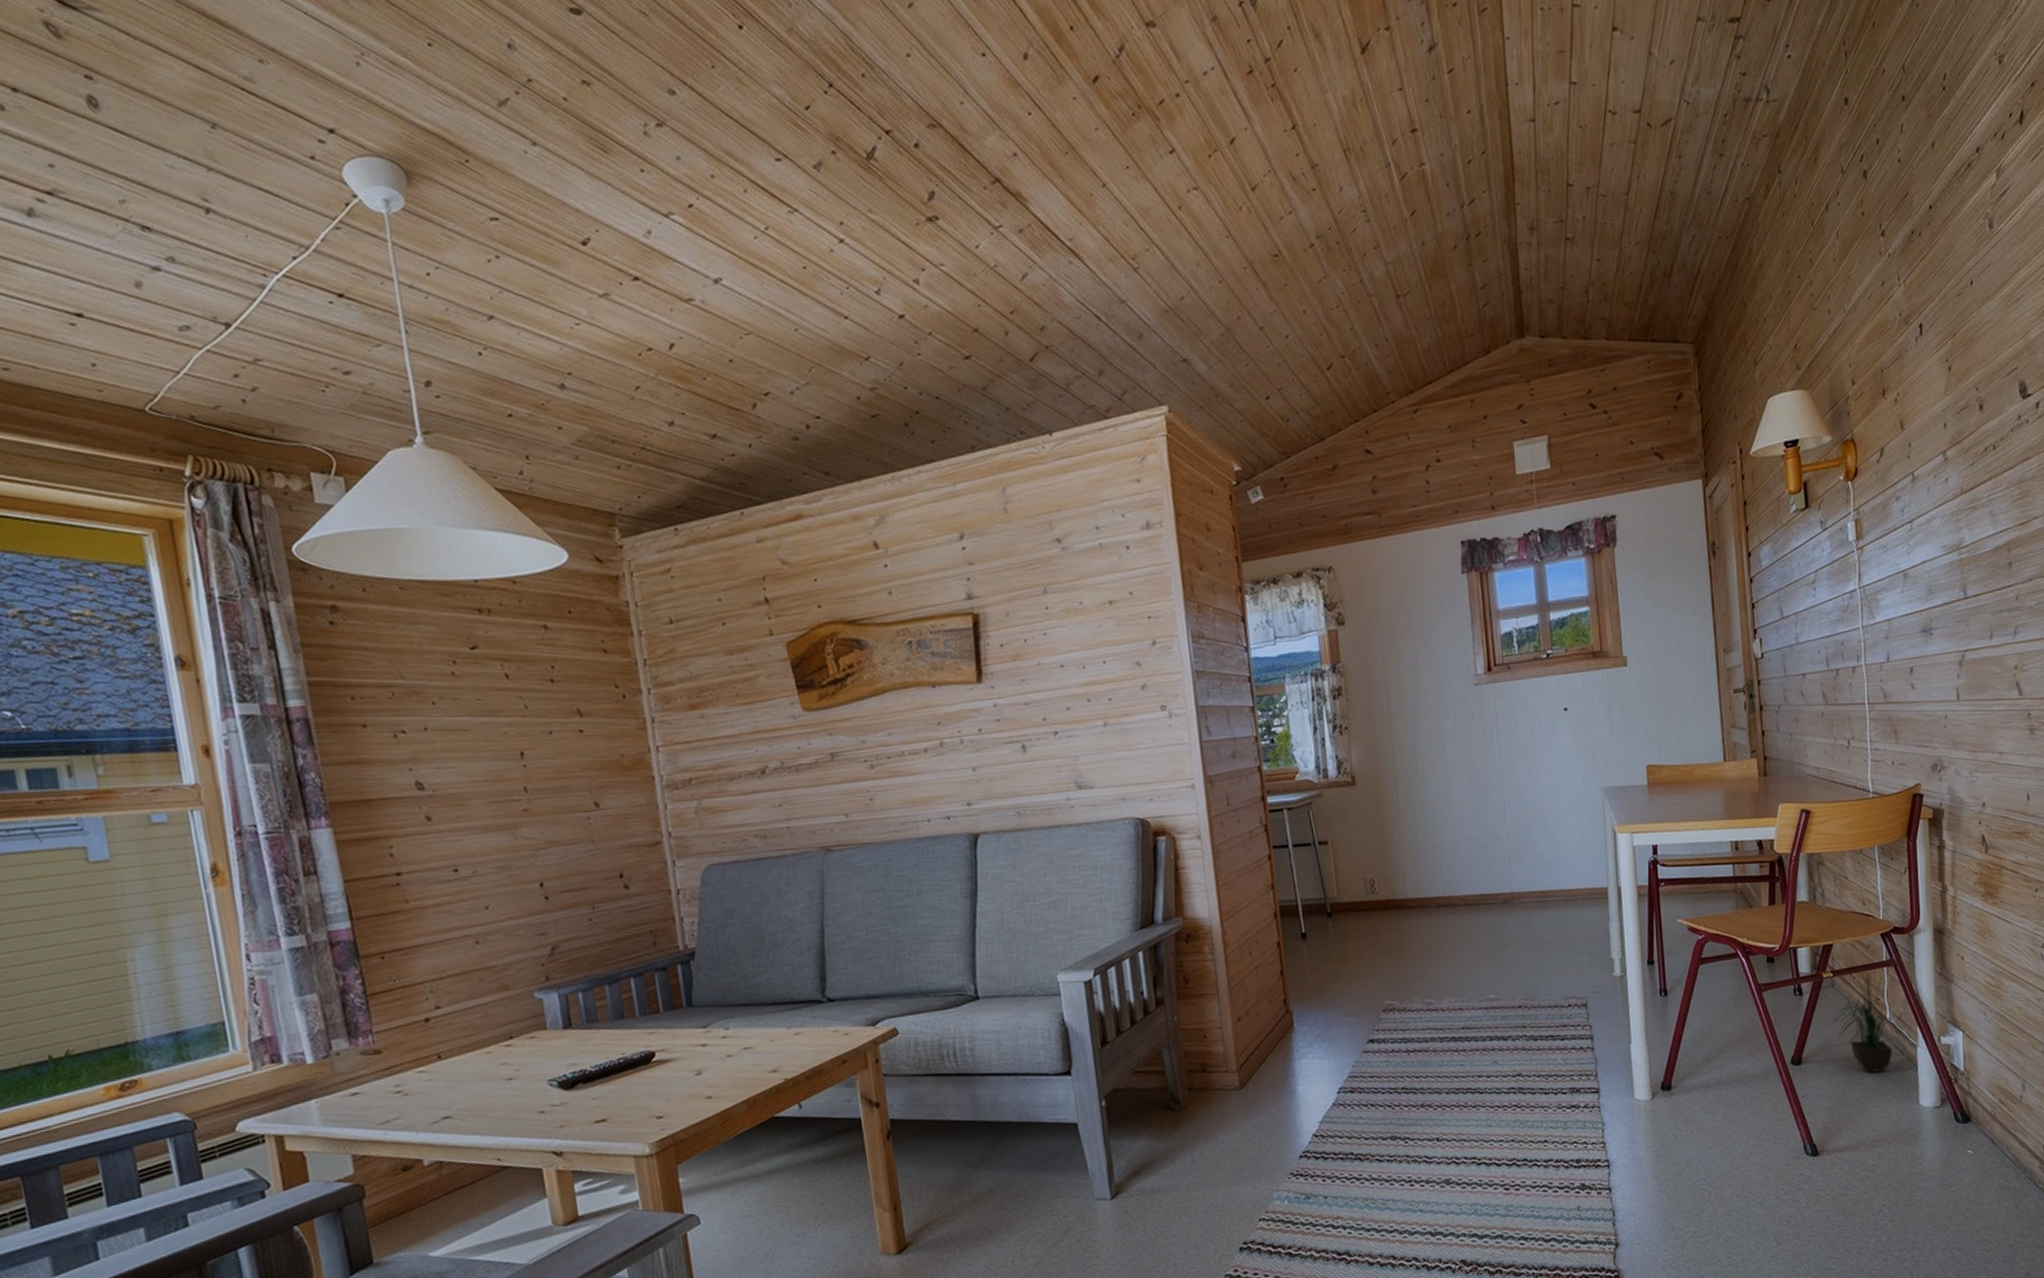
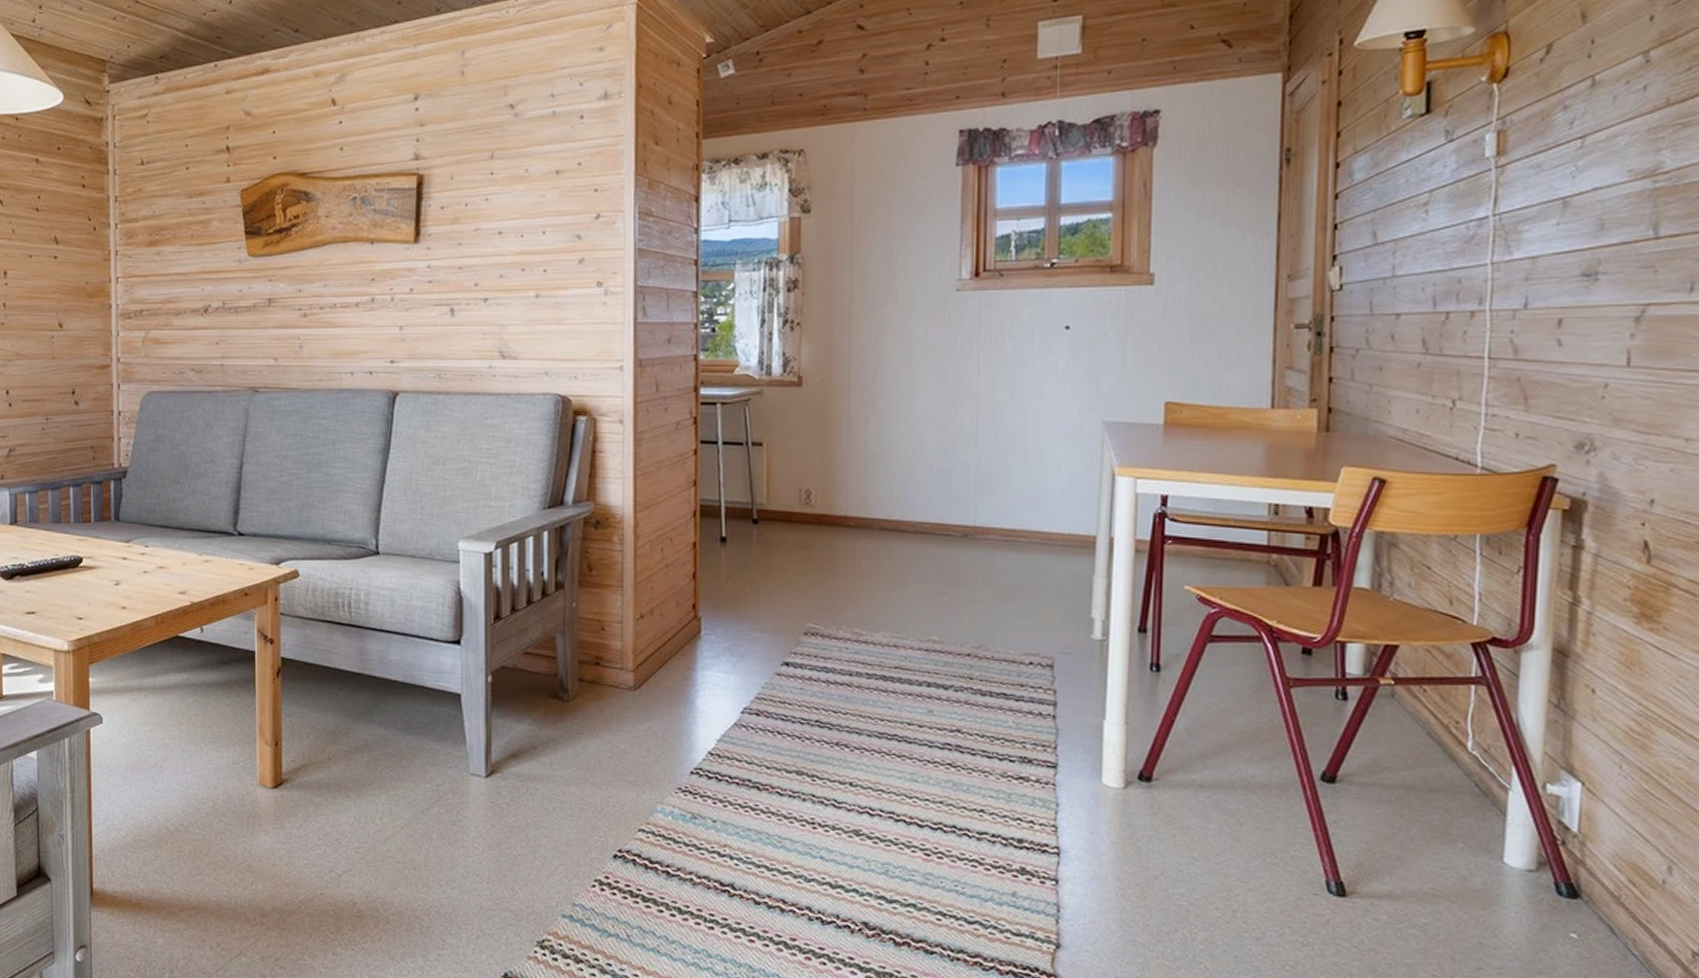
potted plant: present [1832,968,1906,1073] -> none [1386,682,1494,814]

